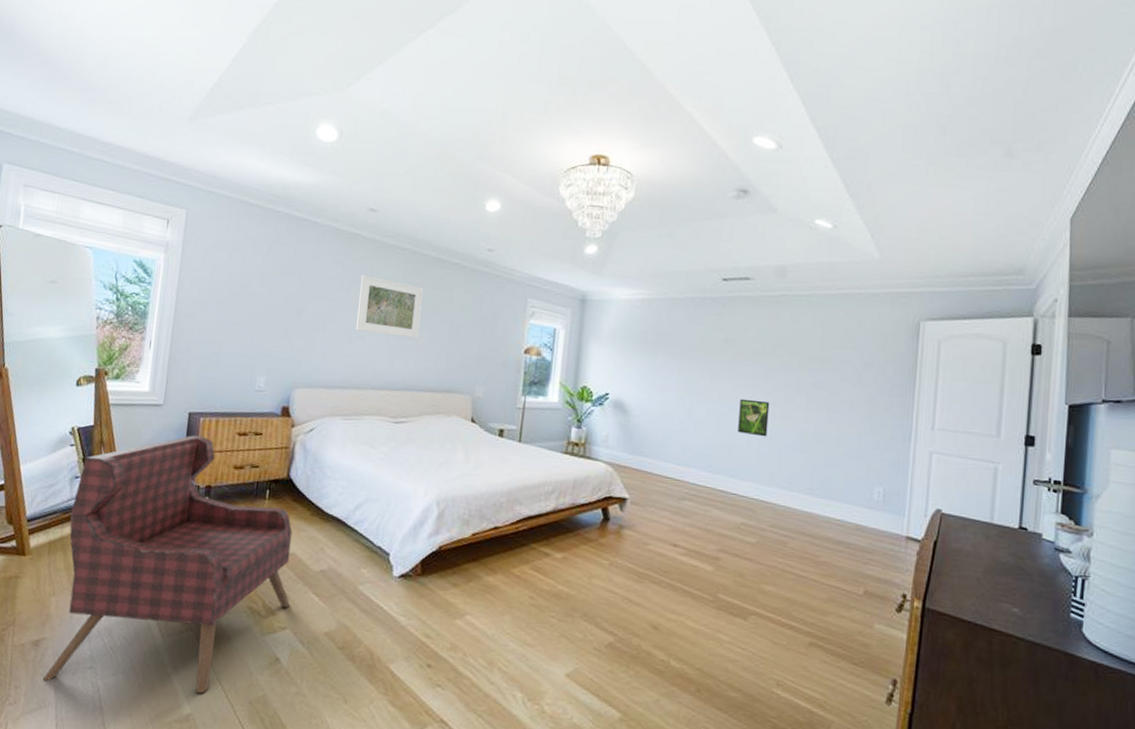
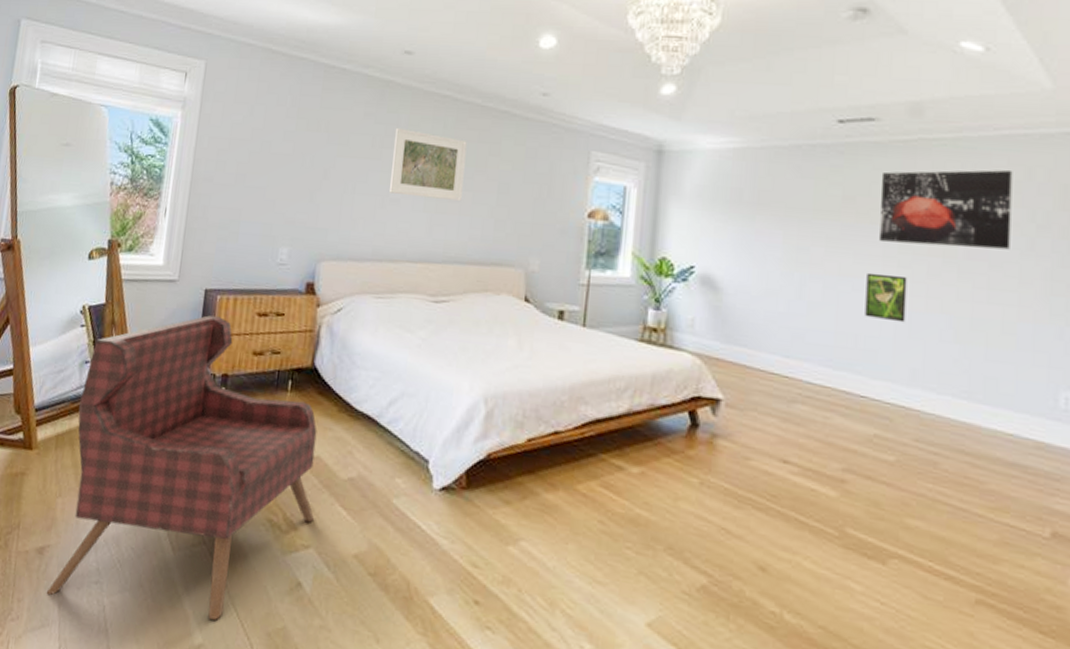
wall art: none [750,320,849,381] -> present [880,170,1013,250]

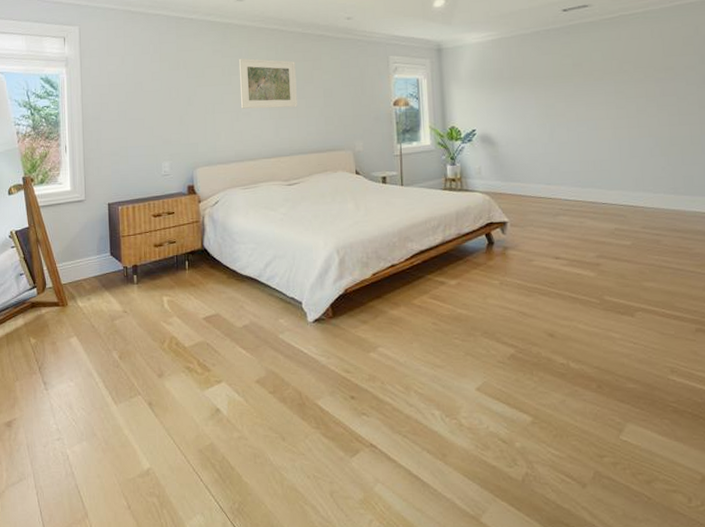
armchair: present [46,315,317,620] -> none [19,222,222,455]
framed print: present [865,272,907,323] -> none [596,114,626,148]
wall art: present [880,170,1013,250] -> none [597,30,690,93]

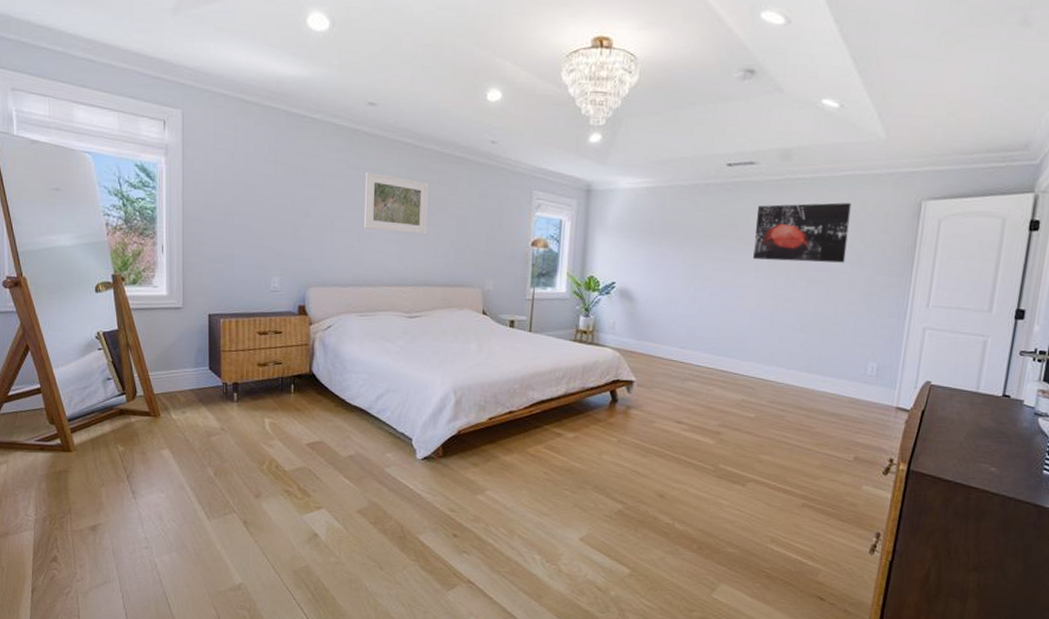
wall art: none [597,30,690,93] -> present [753,202,852,263]

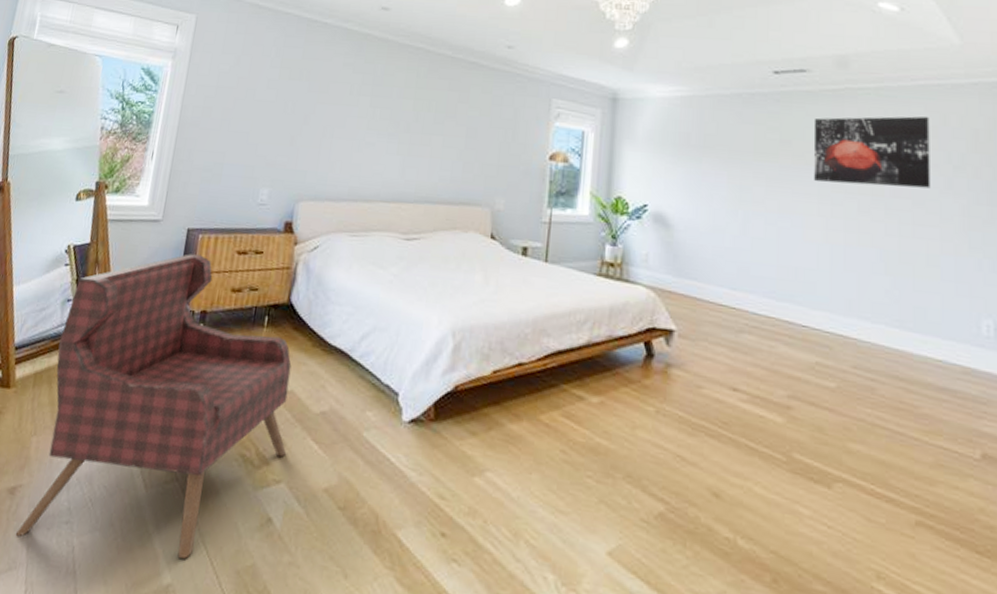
armchair: none [104,336,324,566] -> present [15,253,292,559]
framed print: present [363,171,429,235] -> none [364,76,438,146]

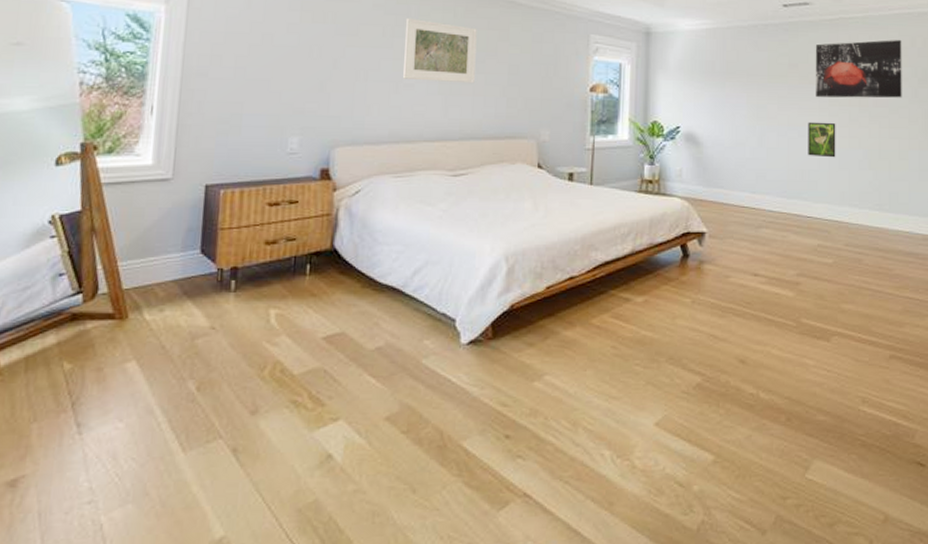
armchair: present [15,253,292,559] -> none [23,211,343,527]
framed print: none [364,76,438,146] -> present [402,17,477,84]
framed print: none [803,210,841,256] -> present [808,122,836,158]

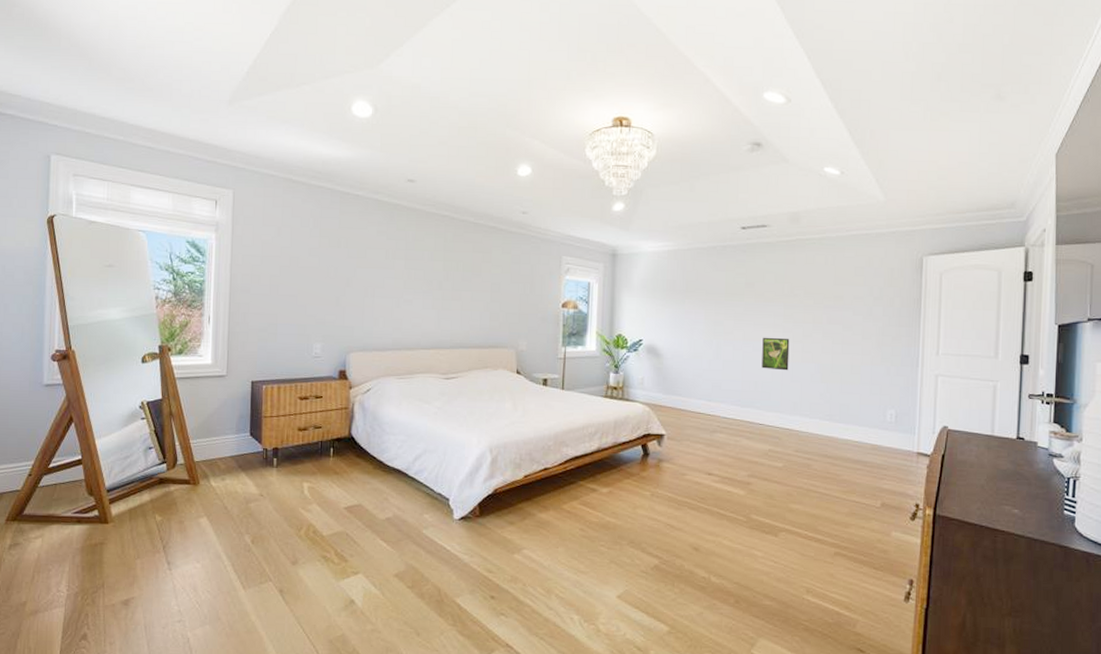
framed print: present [402,17,477,84] -> none [402,242,464,300]
wall art: present [815,40,902,98] -> none [771,260,858,316]

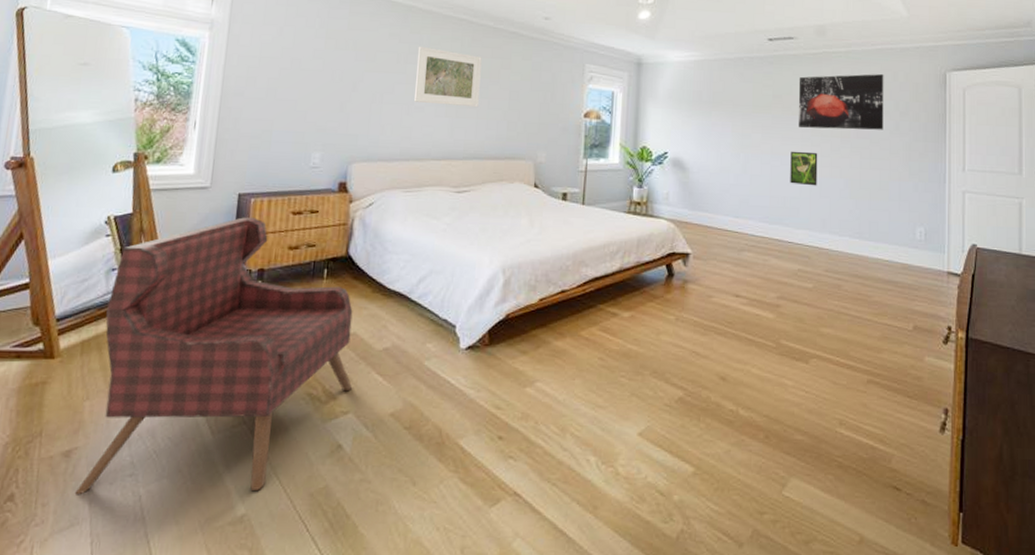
armchair: none [135,402,361,637] -> present [74,217,353,494]
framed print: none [402,242,464,300] -> present [413,46,482,108]
wall art: none [771,260,858,316] -> present [798,74,884,130]

